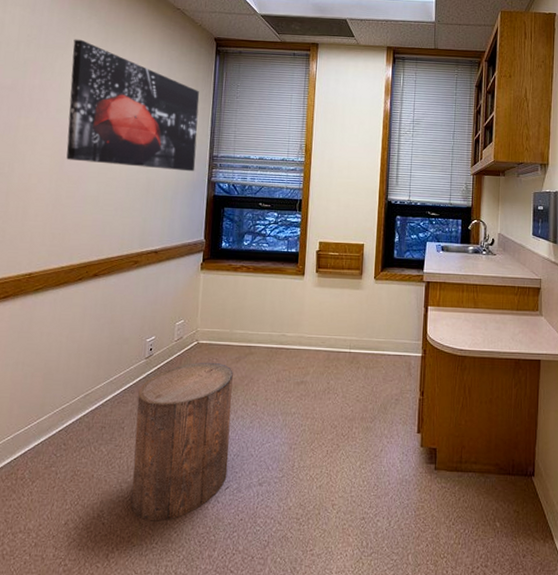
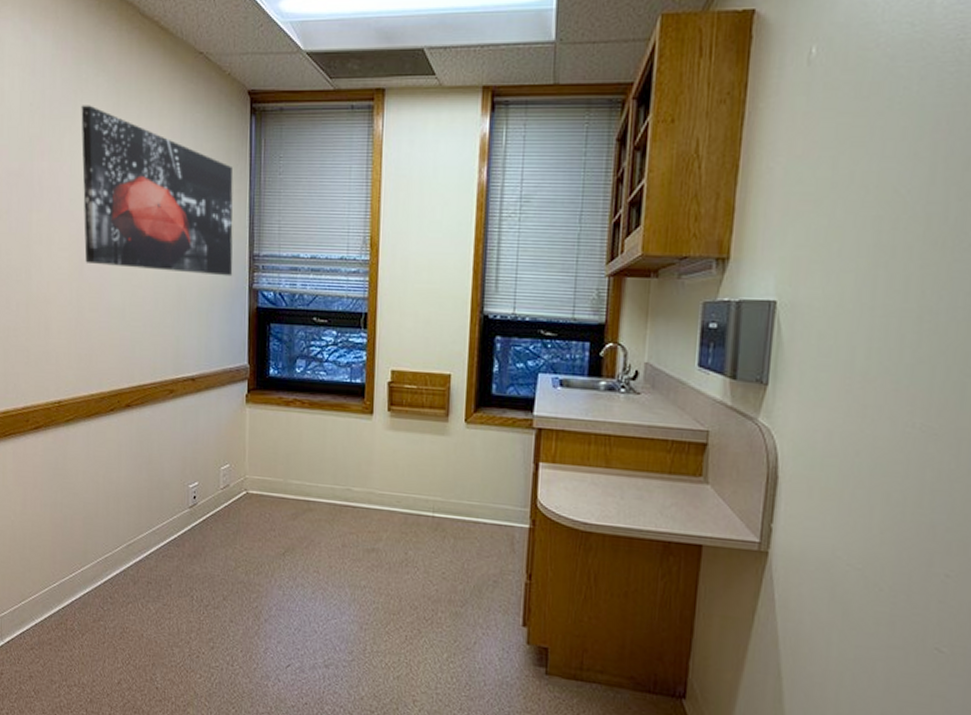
stool: present [131,362,233,521] -> none [183,516,290,694]

